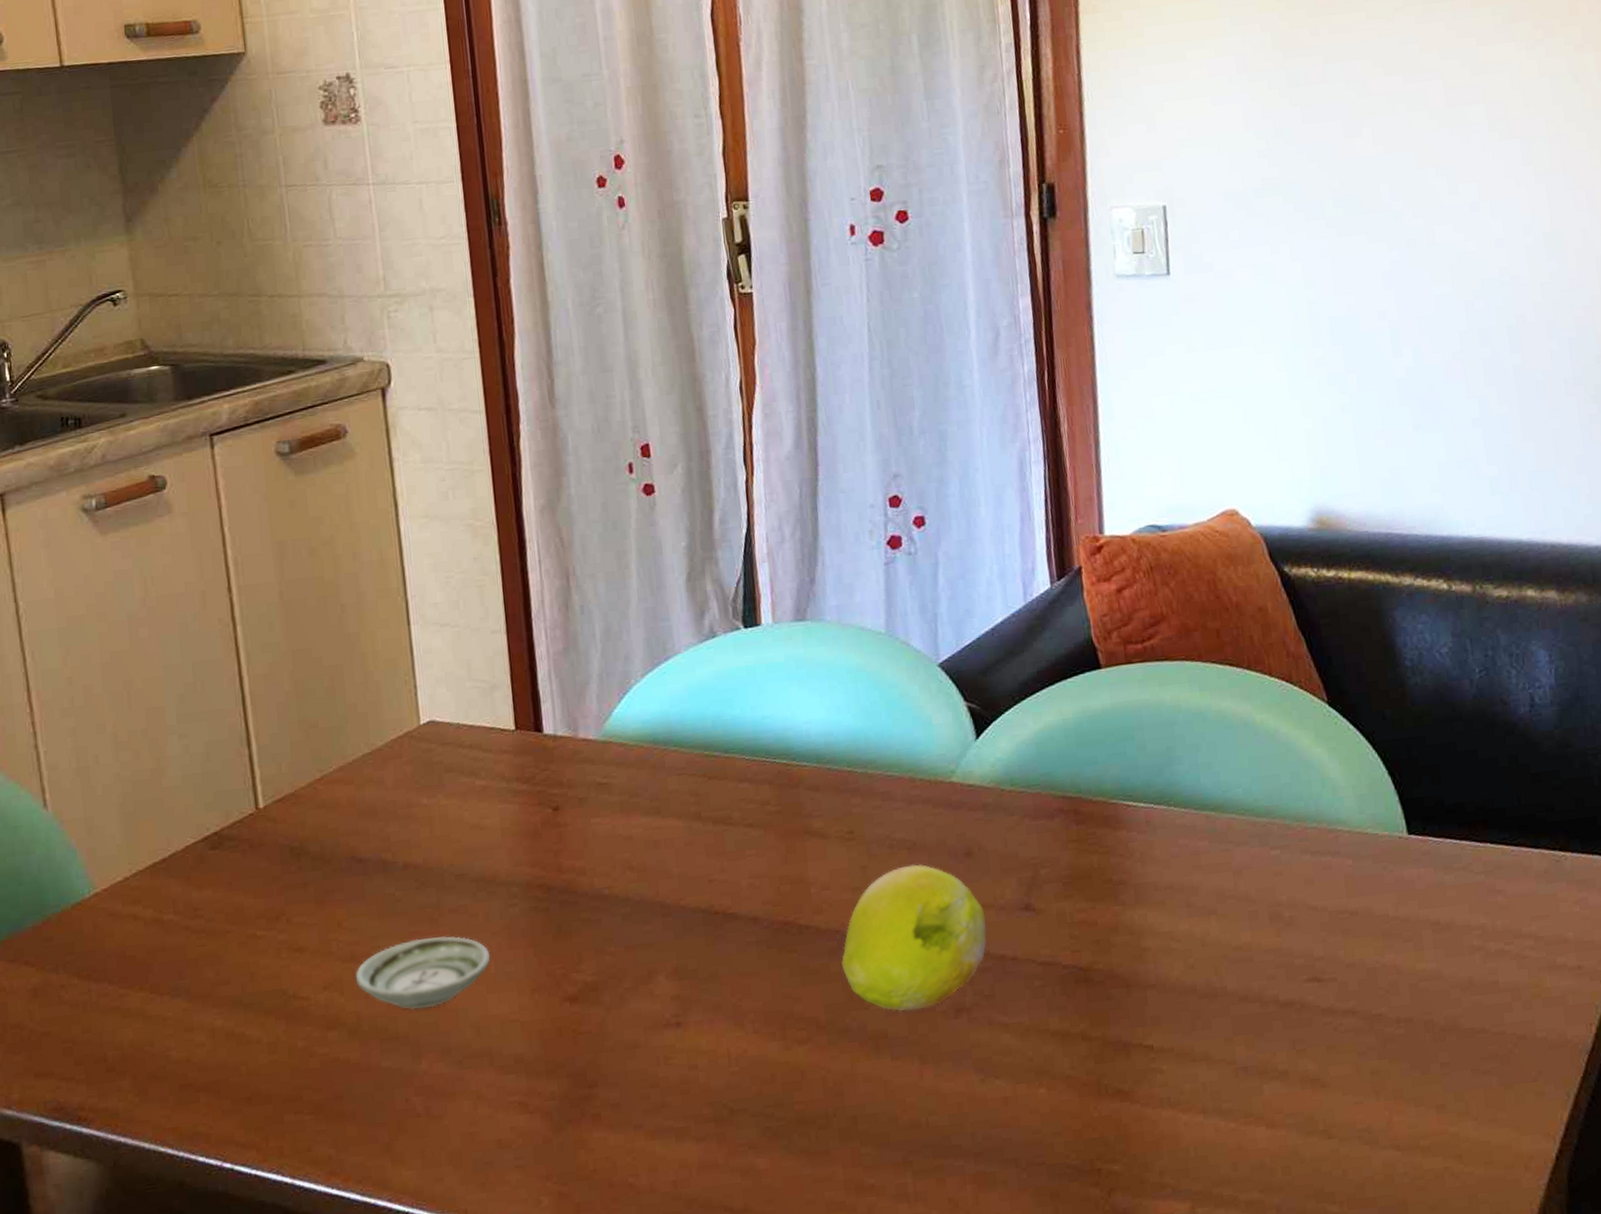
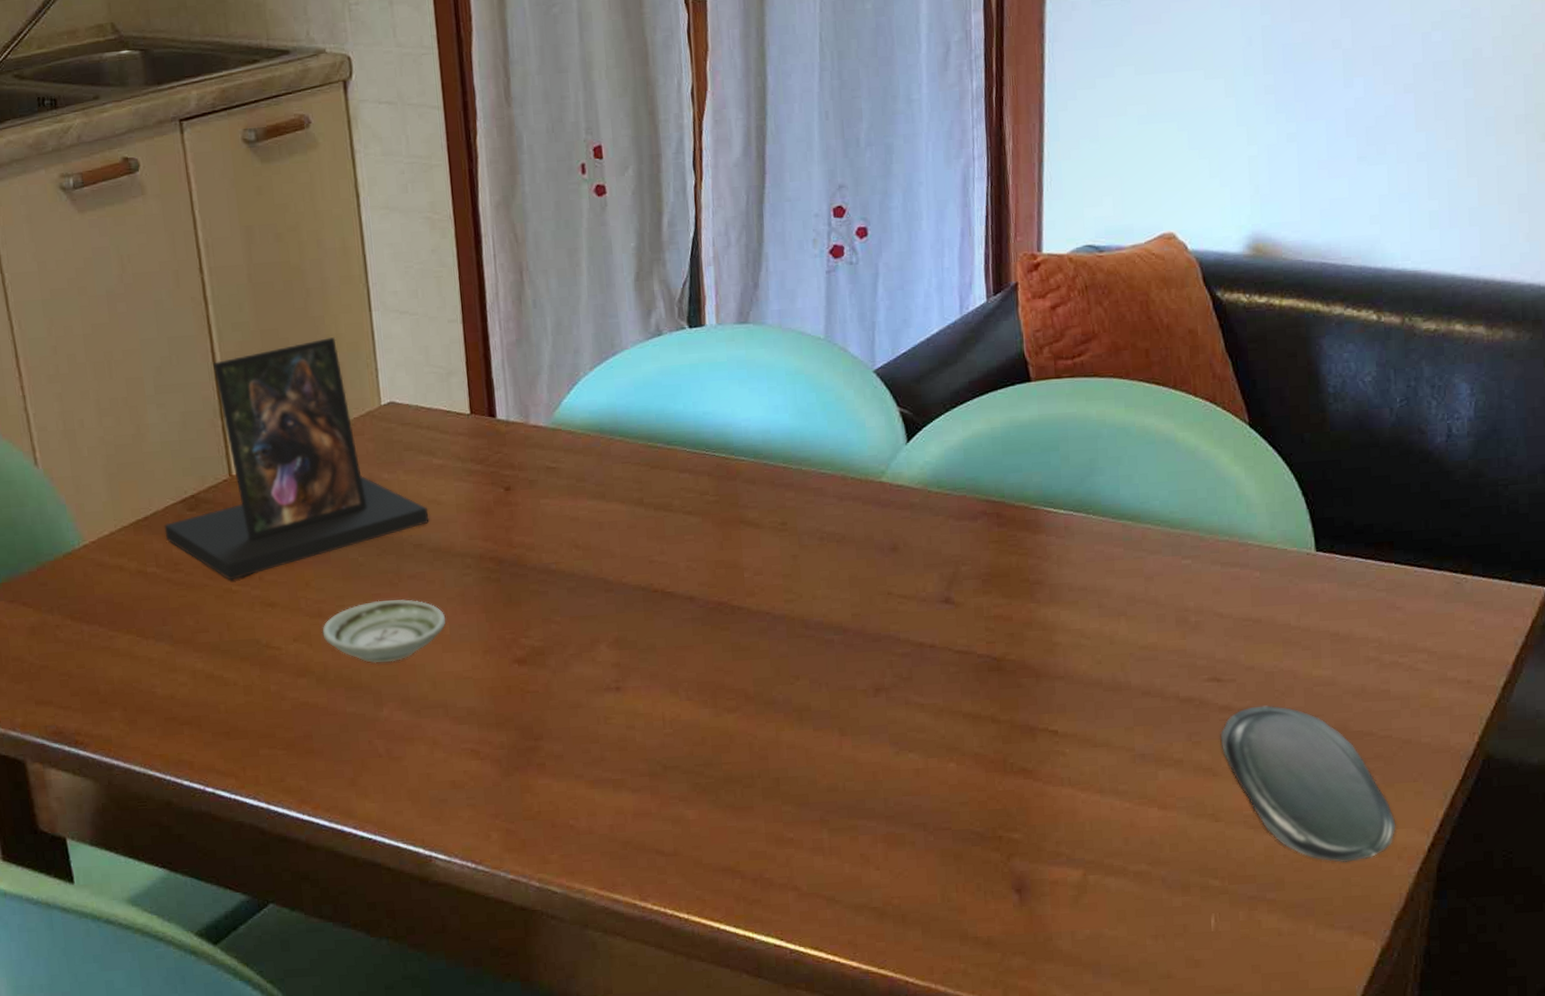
photo frame: none [183,654,472,925] -> present [164,337,430,581]
fruit: present [841,864,987,1012] -> none [771,556,908,688]
oval tray: none [1325,1004,1521,1178] -> present [1220,705,1396,862]

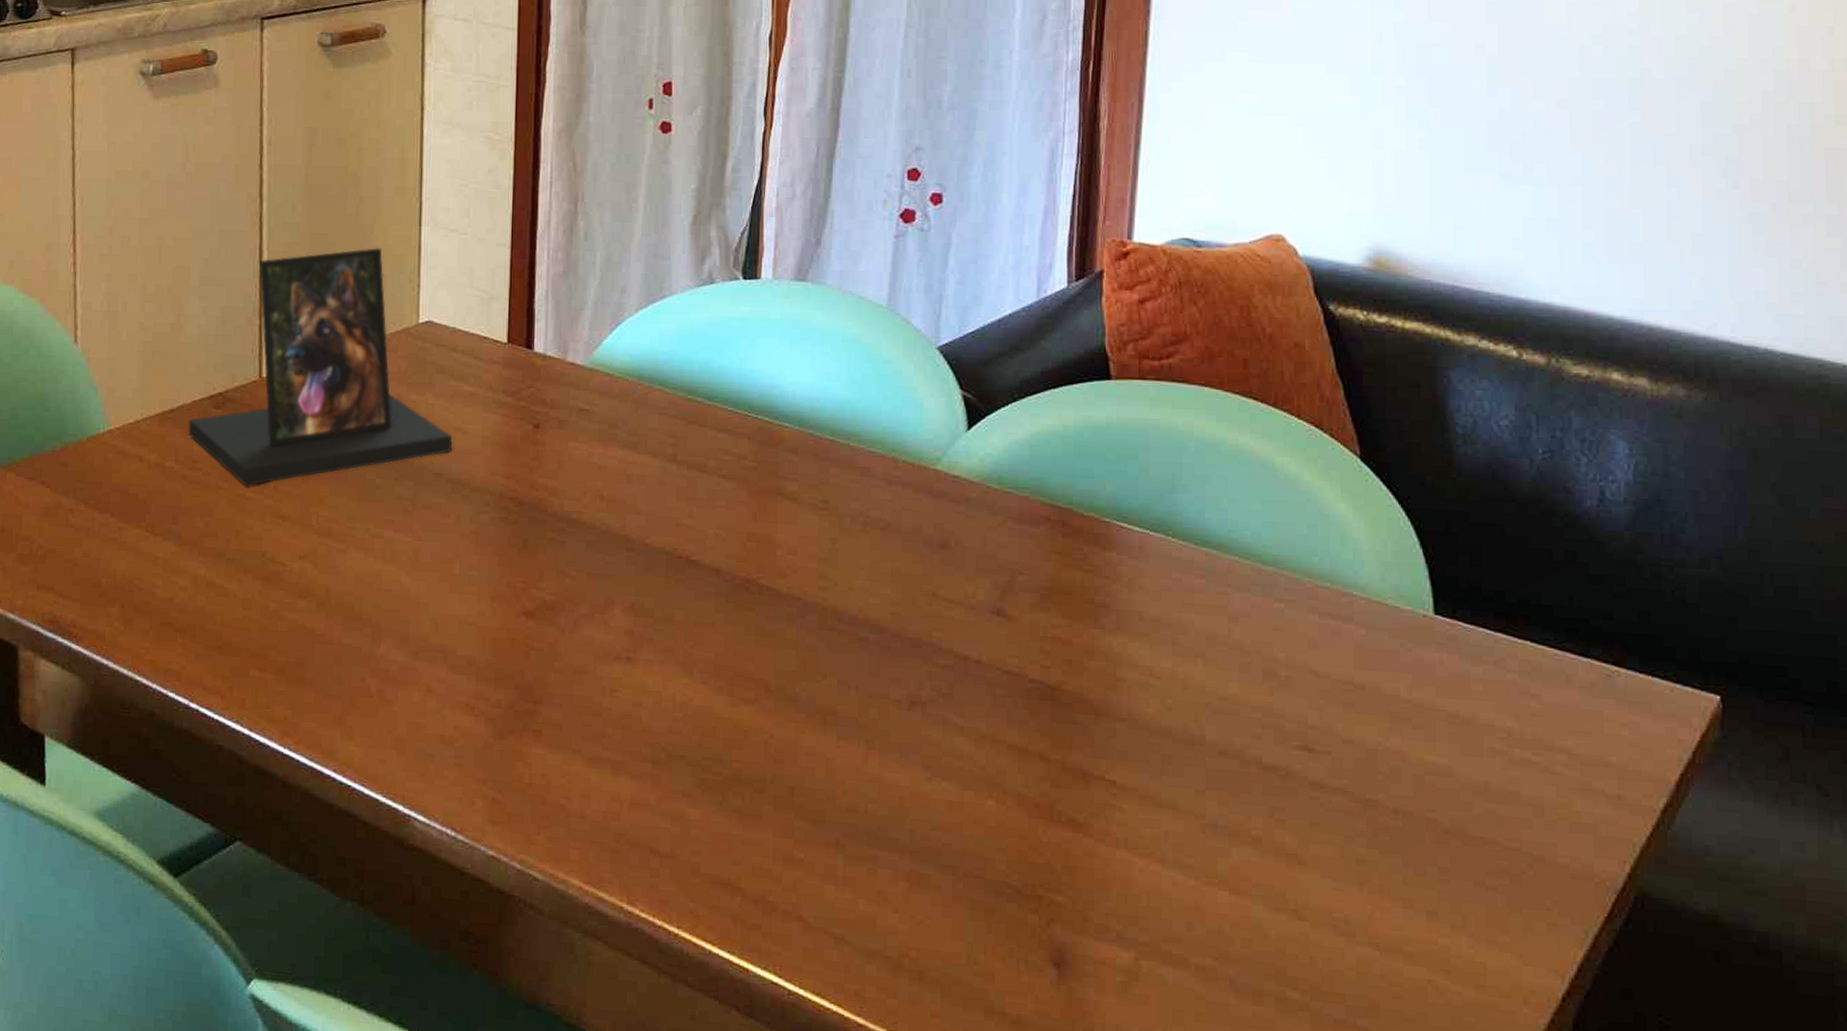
saucer: present [322,599,446,664] -> none [329,527,457,596]
oval tray: present [1220,705,1396,862] -> none [1309,787,1523,998]

